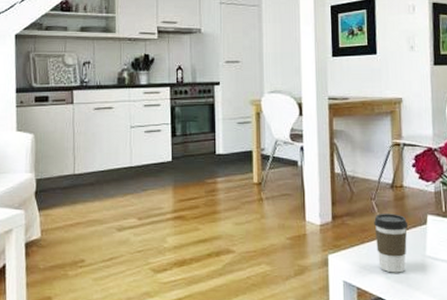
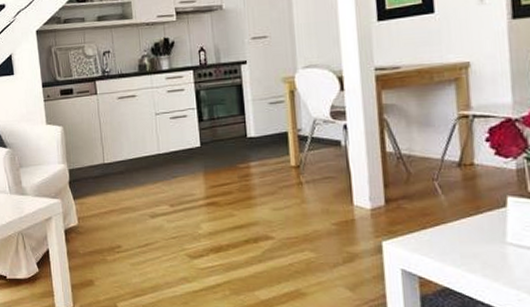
coffee cup: present [374,214,408,273] -> none [437,195,481,262]

